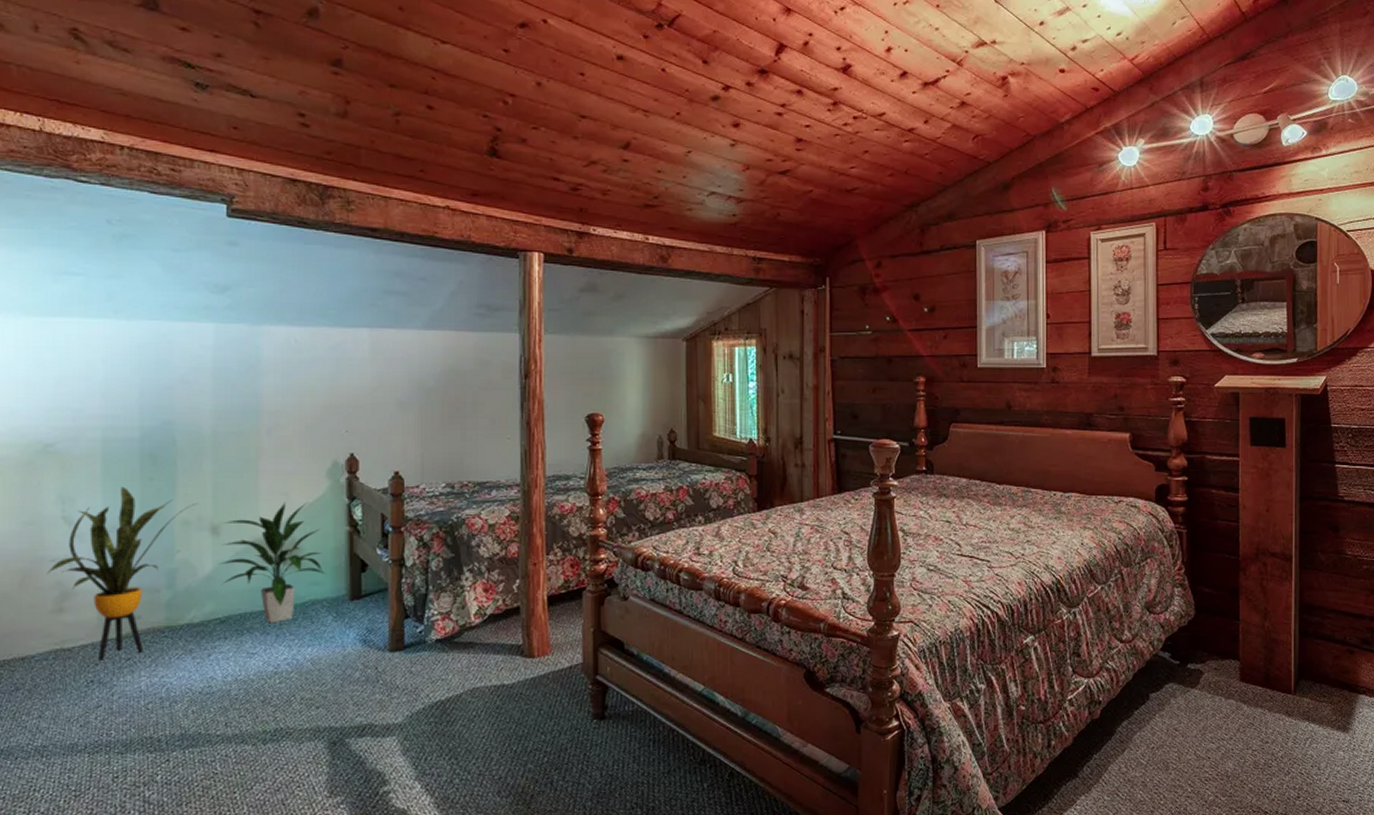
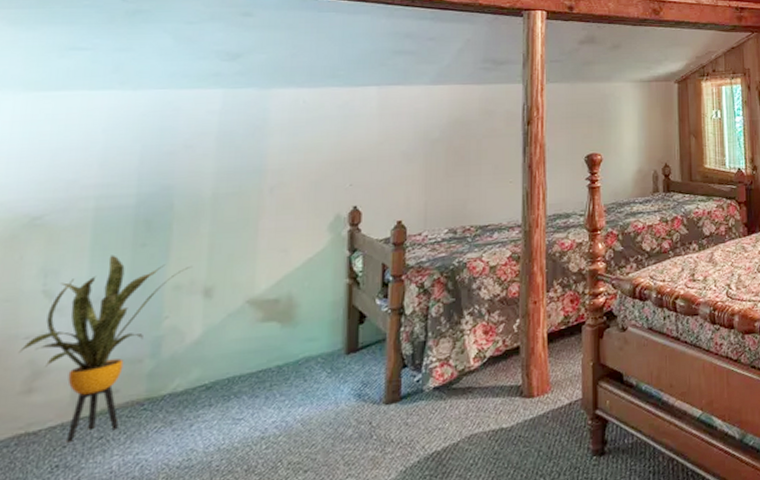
indoor plant: present [219,501,327,624] -> none [210,256,323,386]

